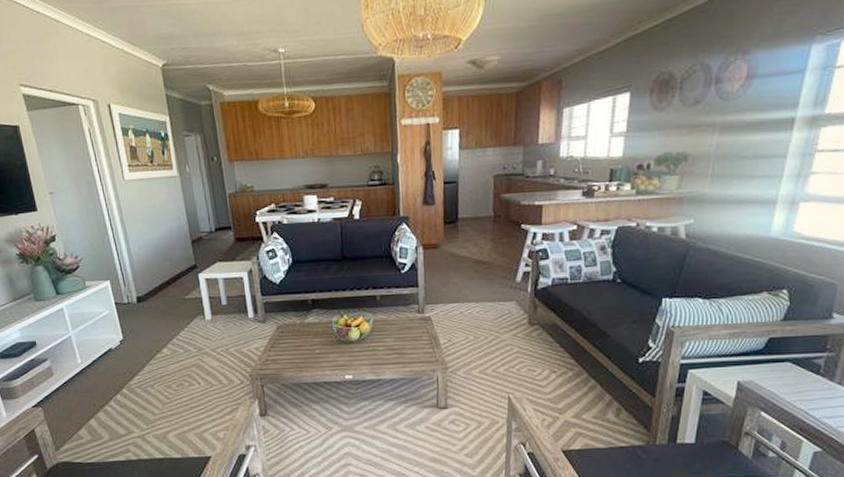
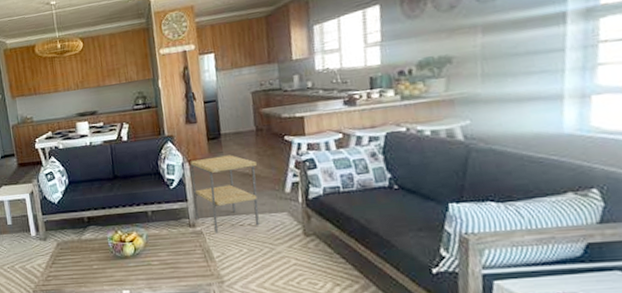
side table: none [424,240,492,320] -> present [190,155,260,233]

